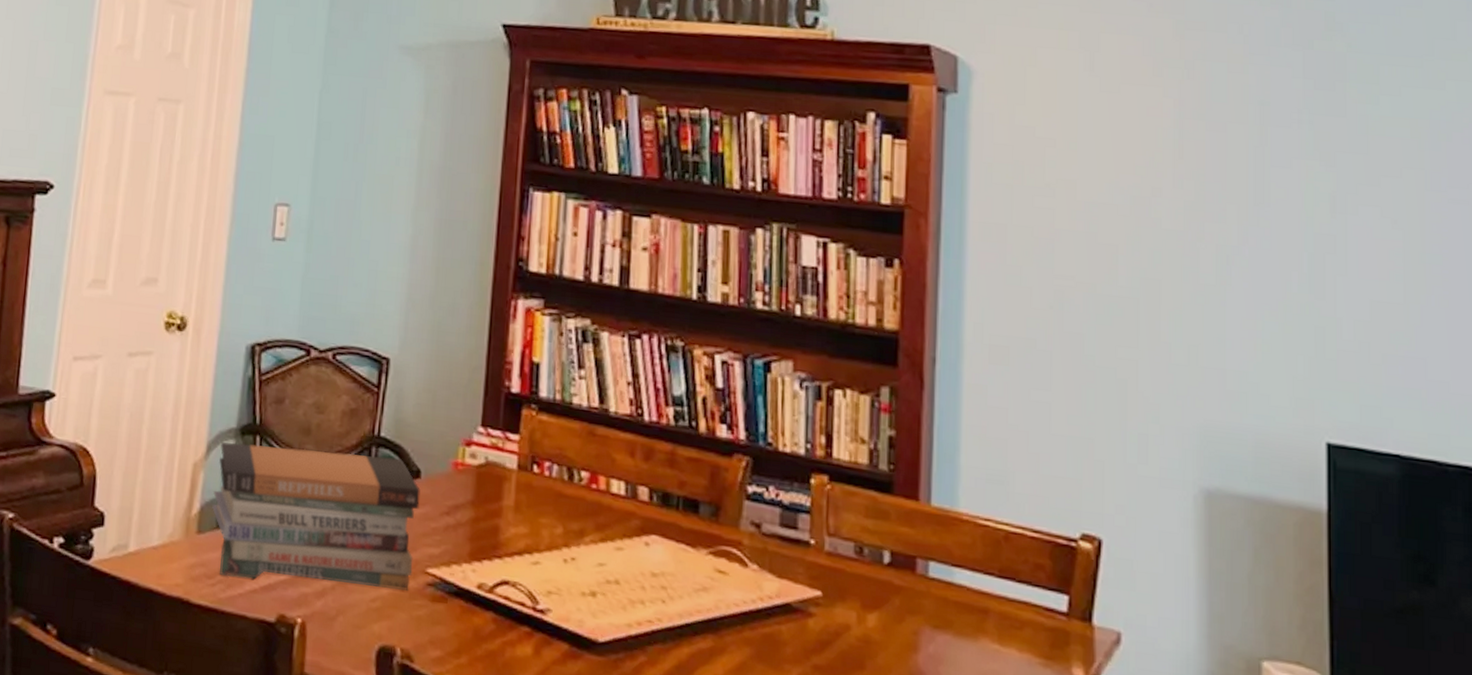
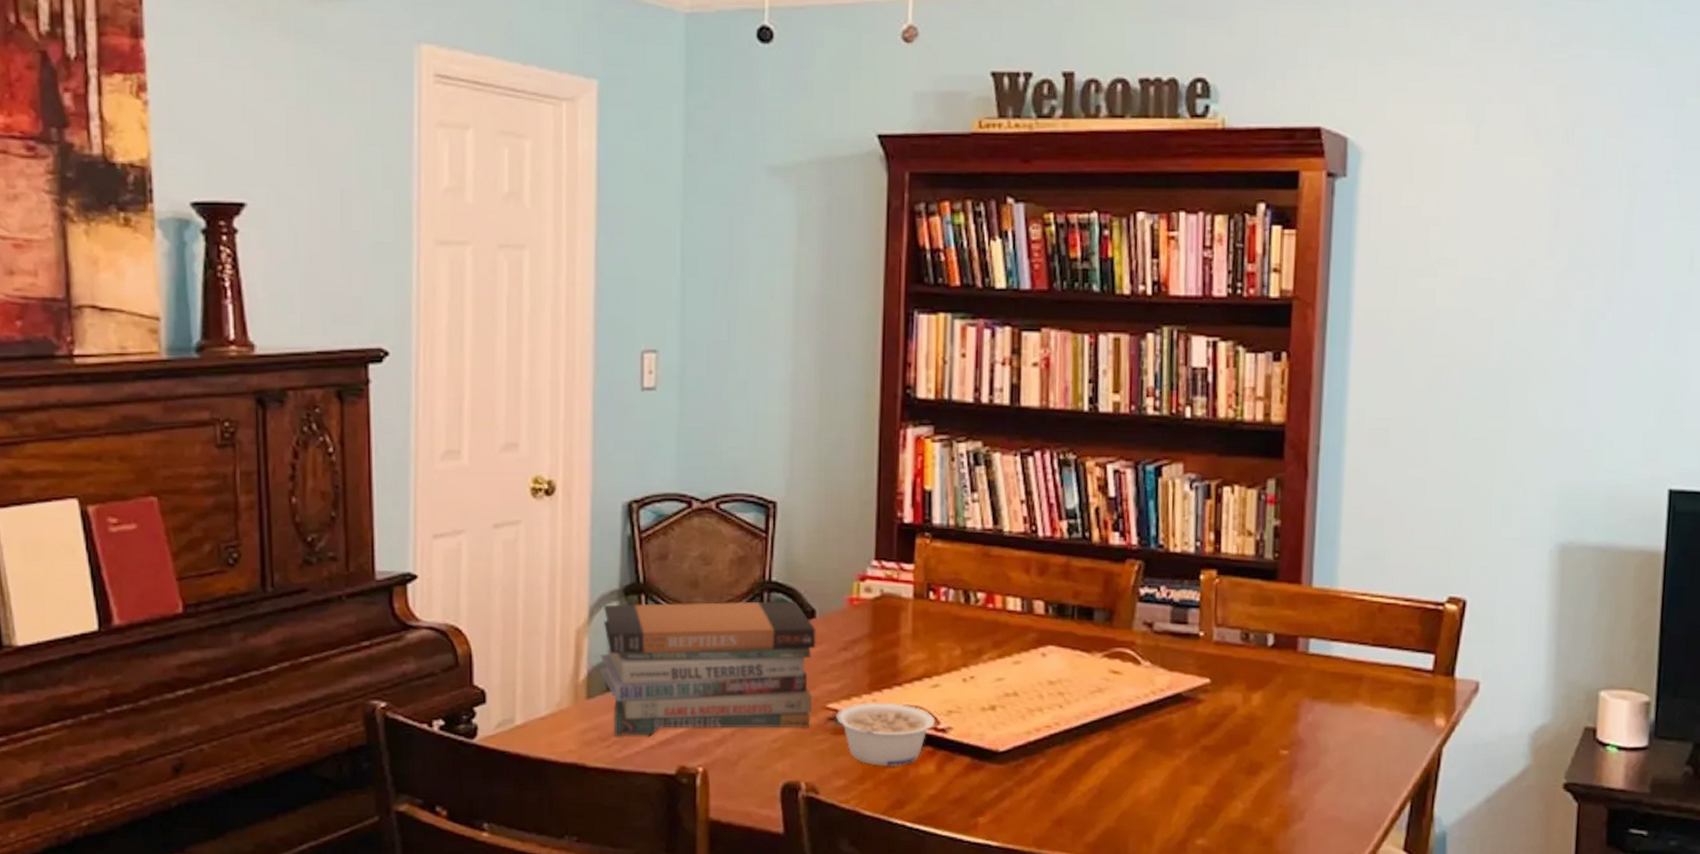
legume: none [434,572,534,644] -> present [835,702,935,767]

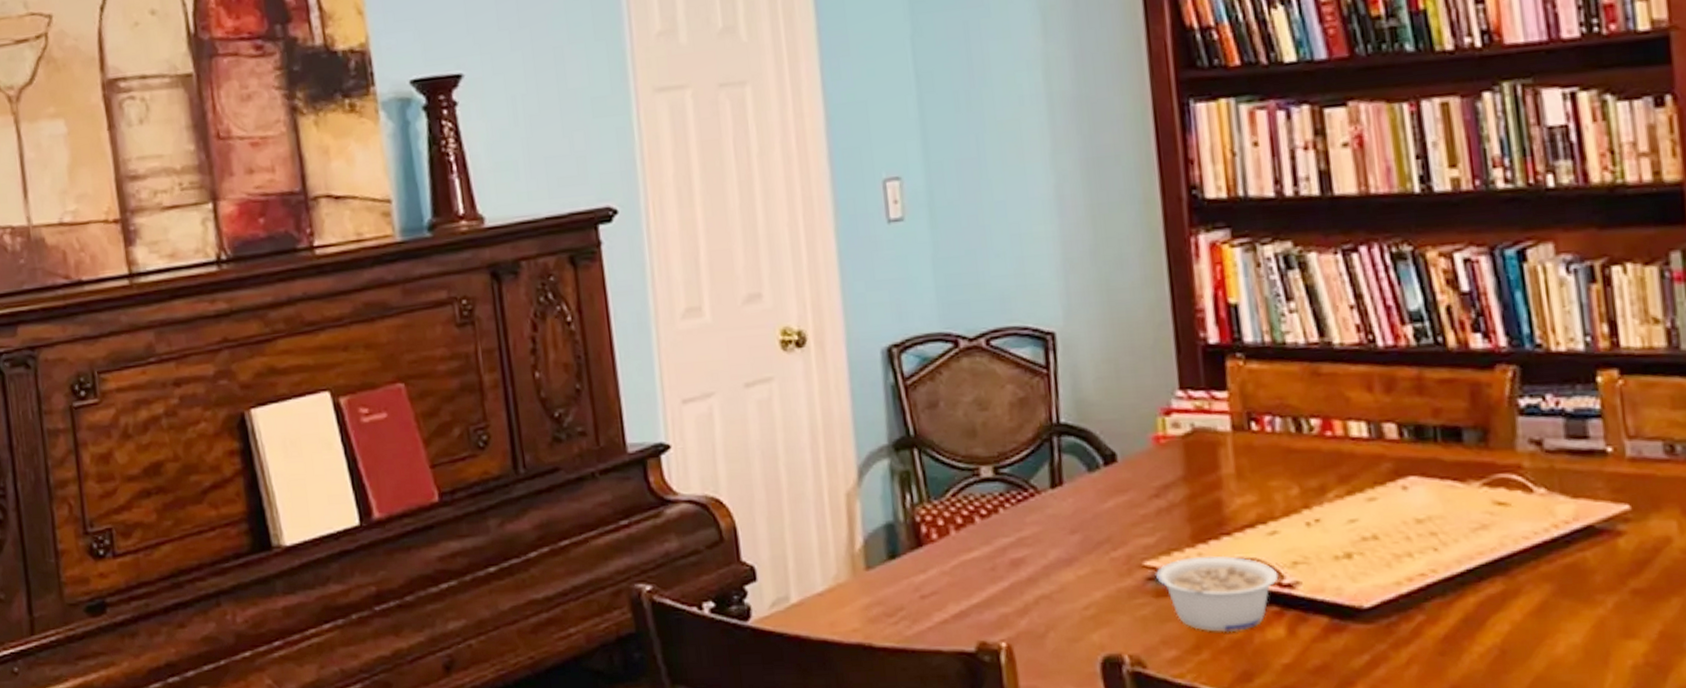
book stack: present [600,600,816,736] -> none [873,443,1127,610]

